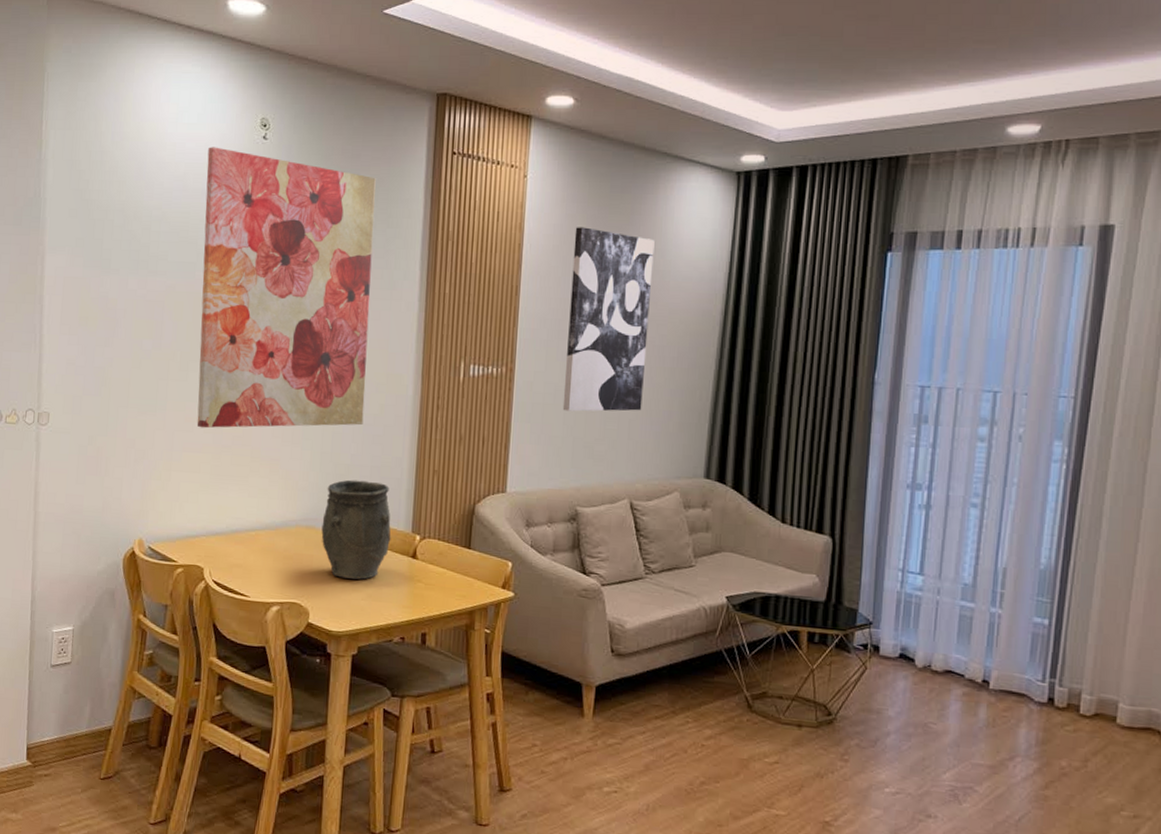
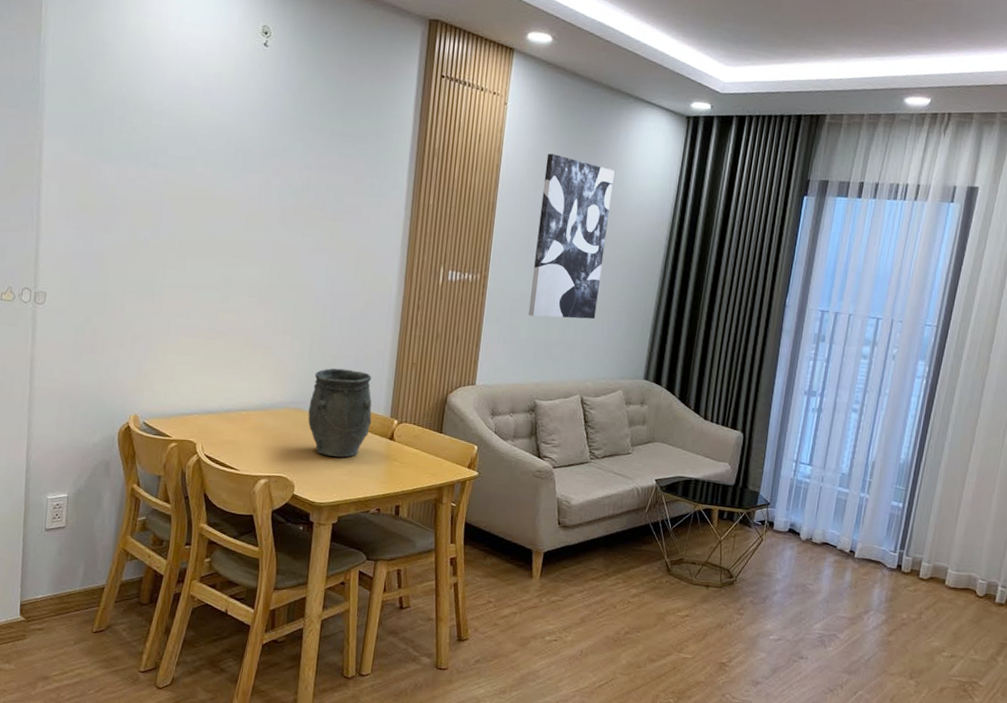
wall art: present [197,147,376,429] -> none [193,48,370,320]

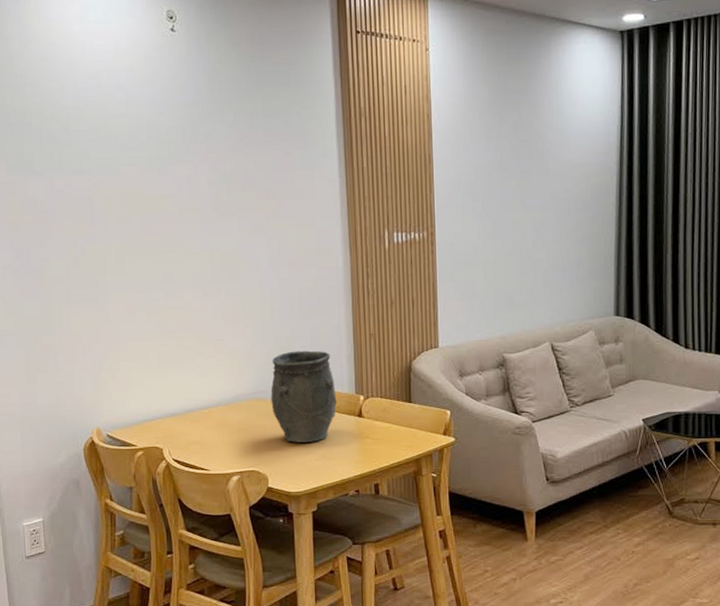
wall art: present [528,153,615,320] -> none [478,94,554,267]

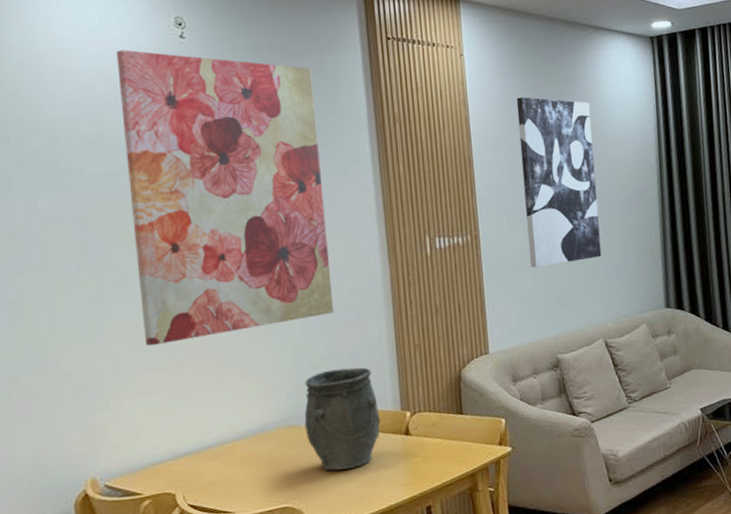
wall art: none [117,42,299,317] -> present [116,50,334,346]
wall art: none [478,94,554,267] -> present [516,97,602,268]

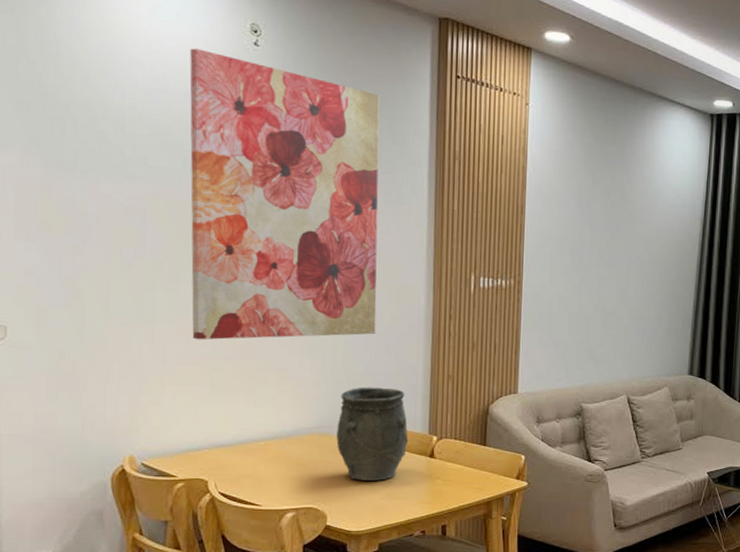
wall art: present [516,97,602,268] -> none [567,154,644,320]

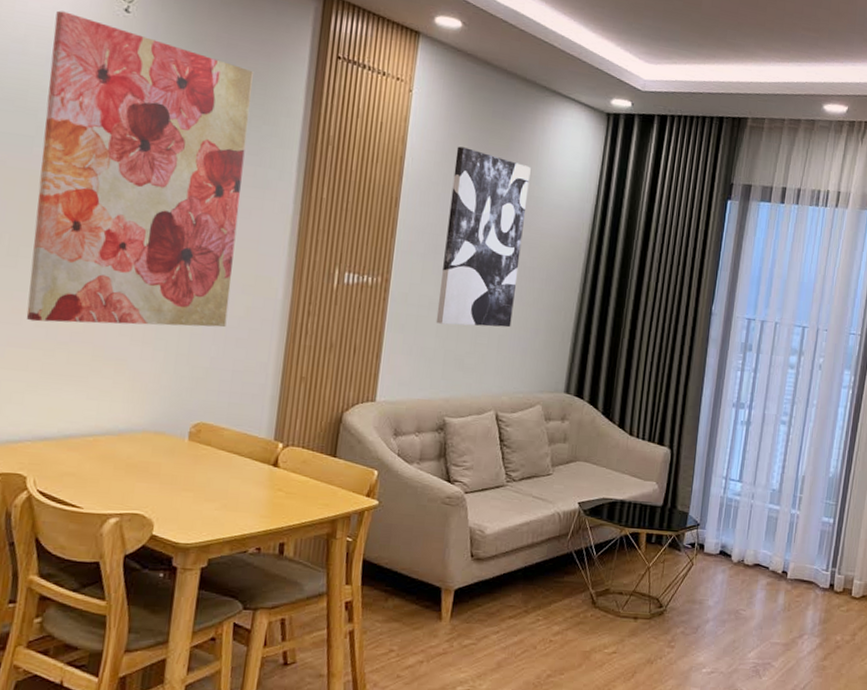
vase: present [336,387,409,481] -> none [172,383,252,489]
wall art: none [567,154,644,320] -> present [436,146,531,328]

